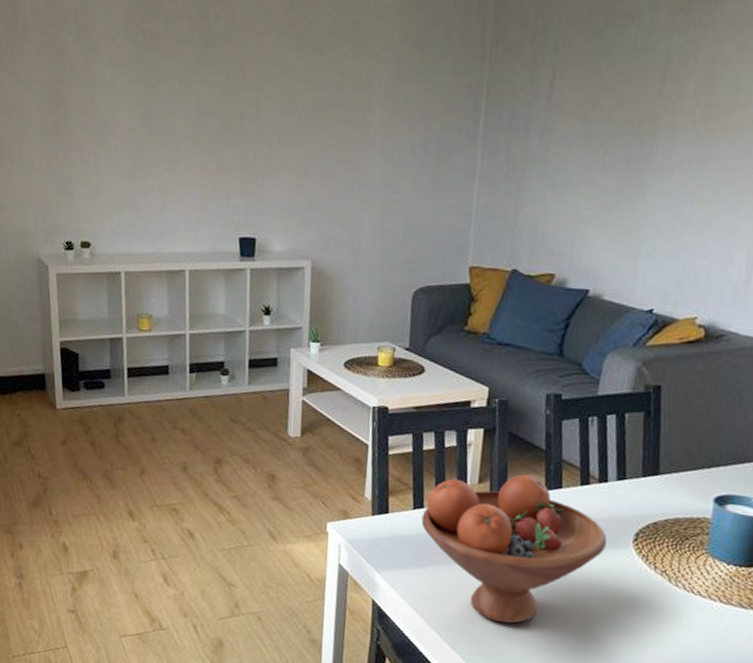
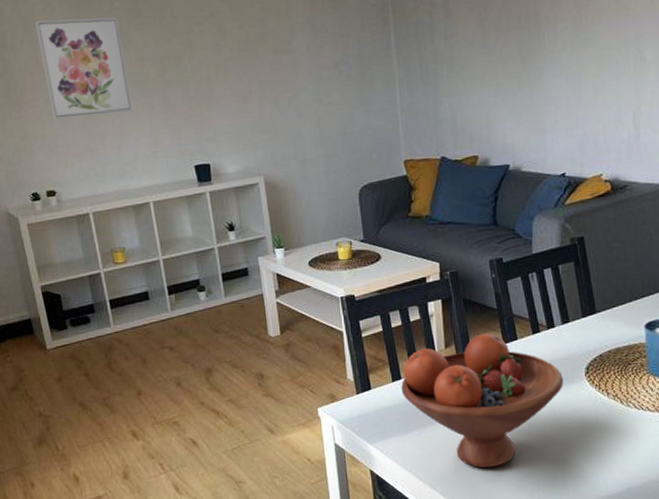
wall art: none [97,56,184,169] -> present [35,17,132,120]

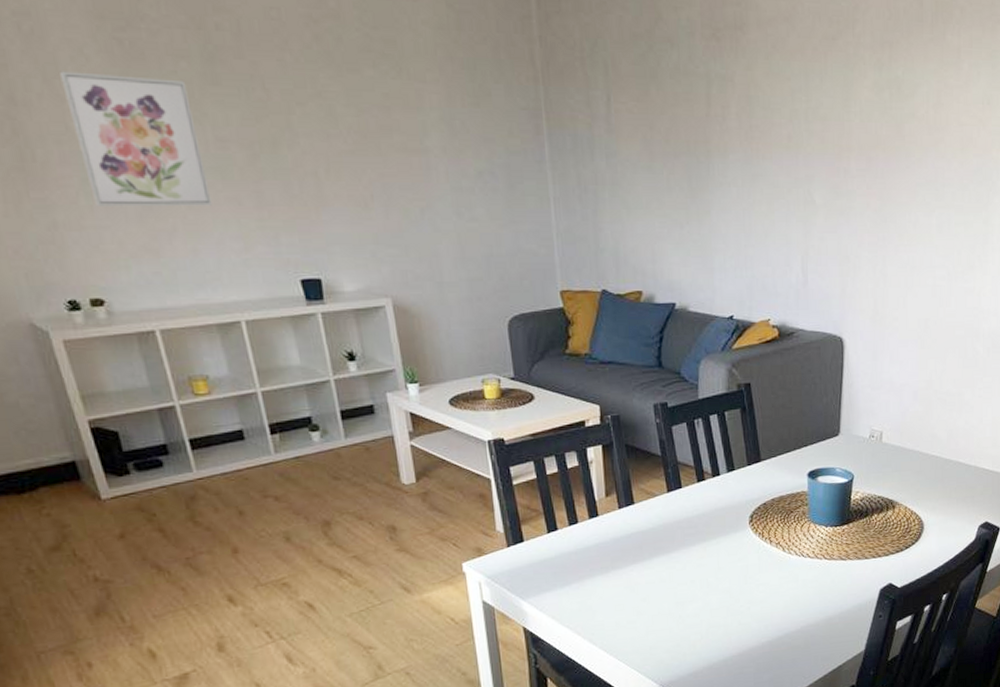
fruit bowl: present [401,333,563,468] -> none [557,481,728,620]

